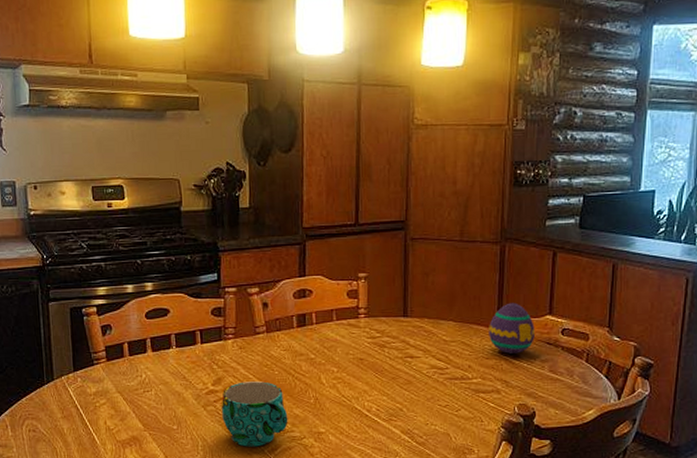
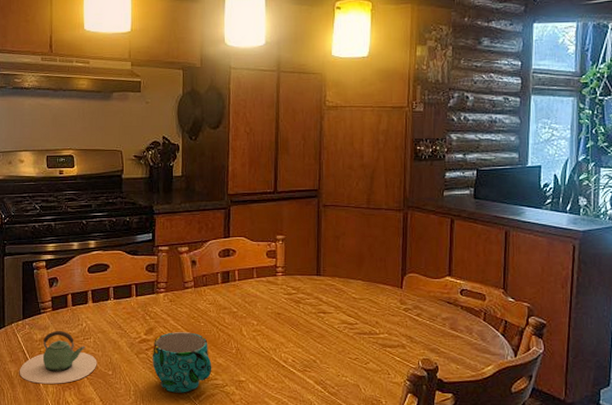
teapot: none [72,382,160,441] -> present [19,330,97,384]
decorative egg: present [489,302,534,354] -> none [394,264,436,311]

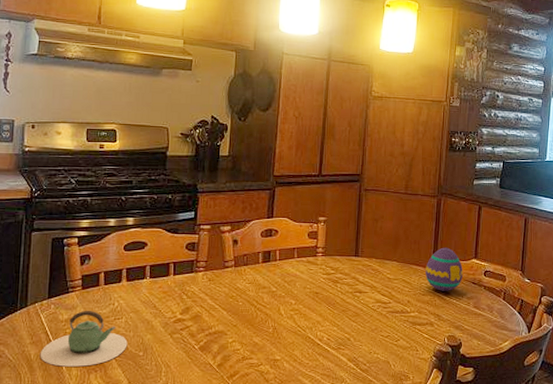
cup: present [153,332,212,393] -> none [187,311,248,373]
decorative egg: none [394,264,436,311] -> present [425,247,463,291]

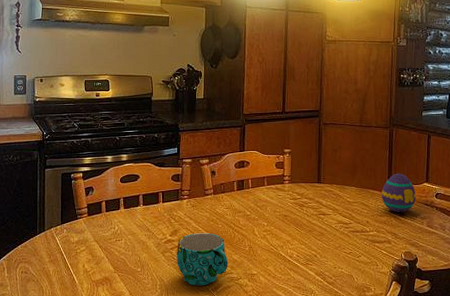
teapot: present [40,310,128,367] -> none [57,233,128,281]
cup: none [187,311,248,373] -> present [177,233,228,286]

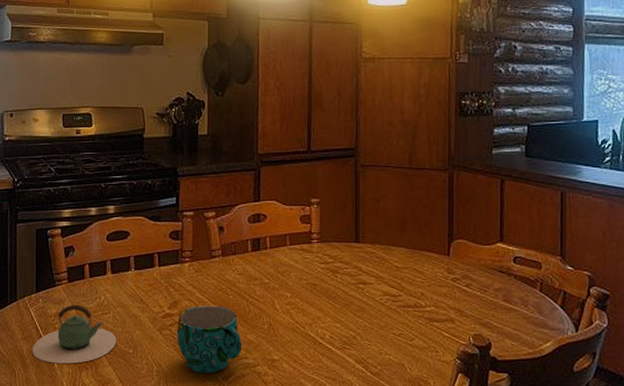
teapot: none [57,233,128,281] -> present [32,304,117,364]
decorative egg: present [382,173,416,212] -> none [440,230,487,282]

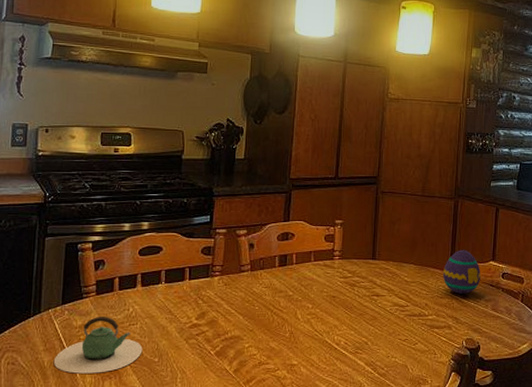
cup: present [177,306,242,373] -> none [203,316,265,379]
decorative egg: none [440,230,487,282] -> present [443,249,480,294]

